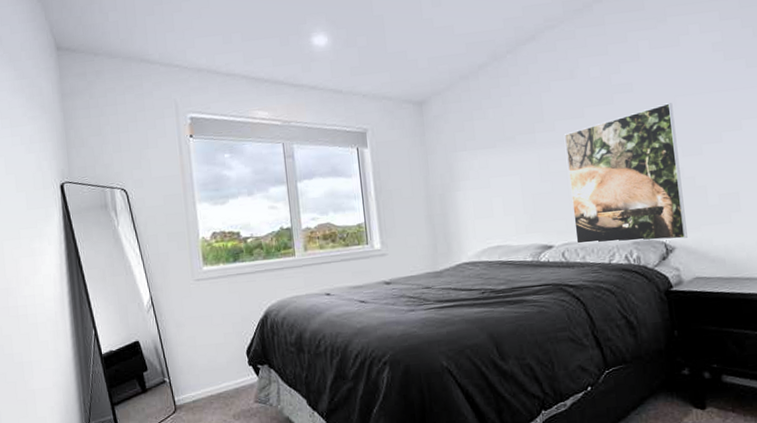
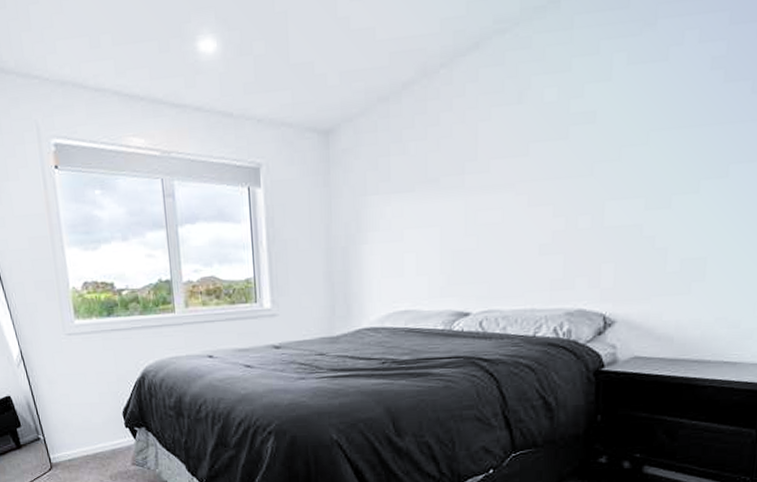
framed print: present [564,103,687,244] -> none [498,139,644,313]

